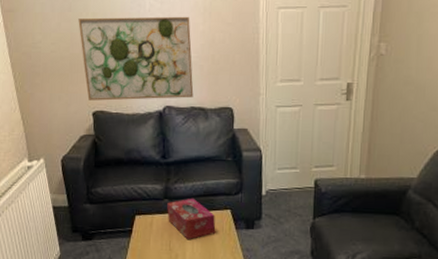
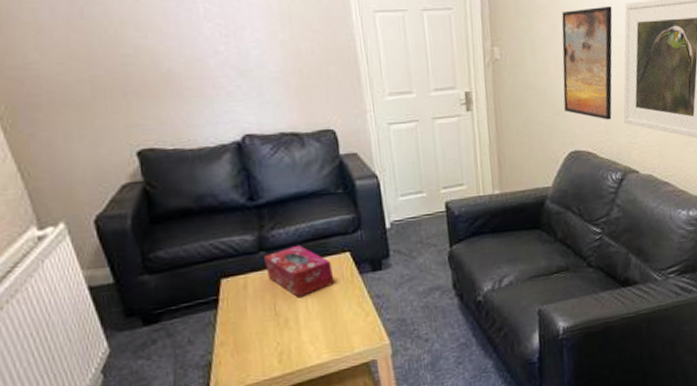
wall art: present [78,16,194,101] -> none [97,22,282,136]

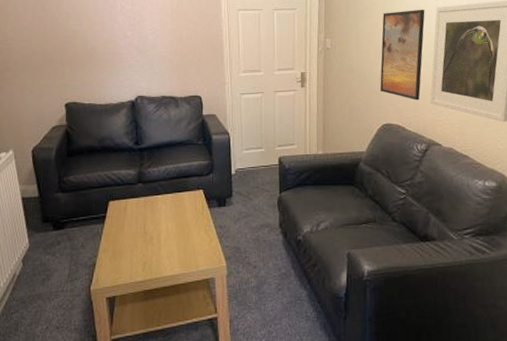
tissue box: present [264,244,335,298] -> none [141,180,190,222]

